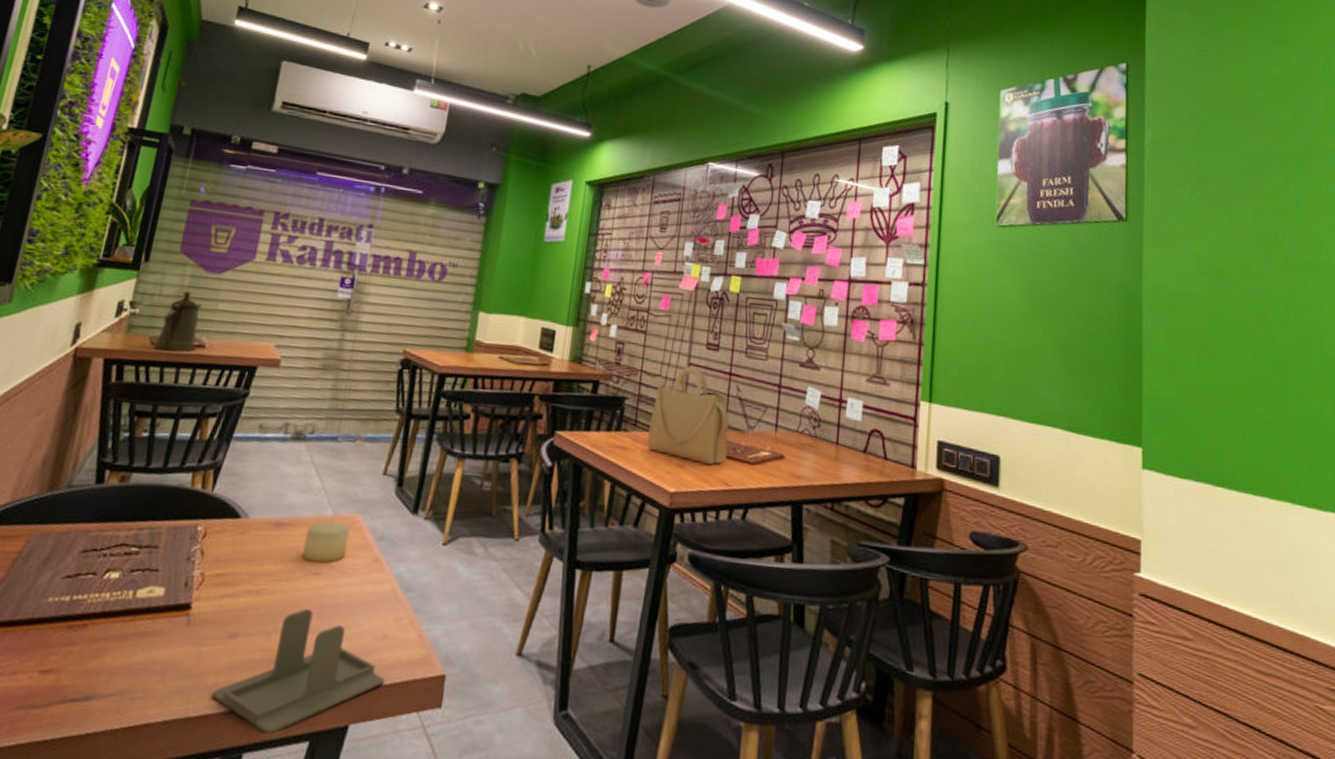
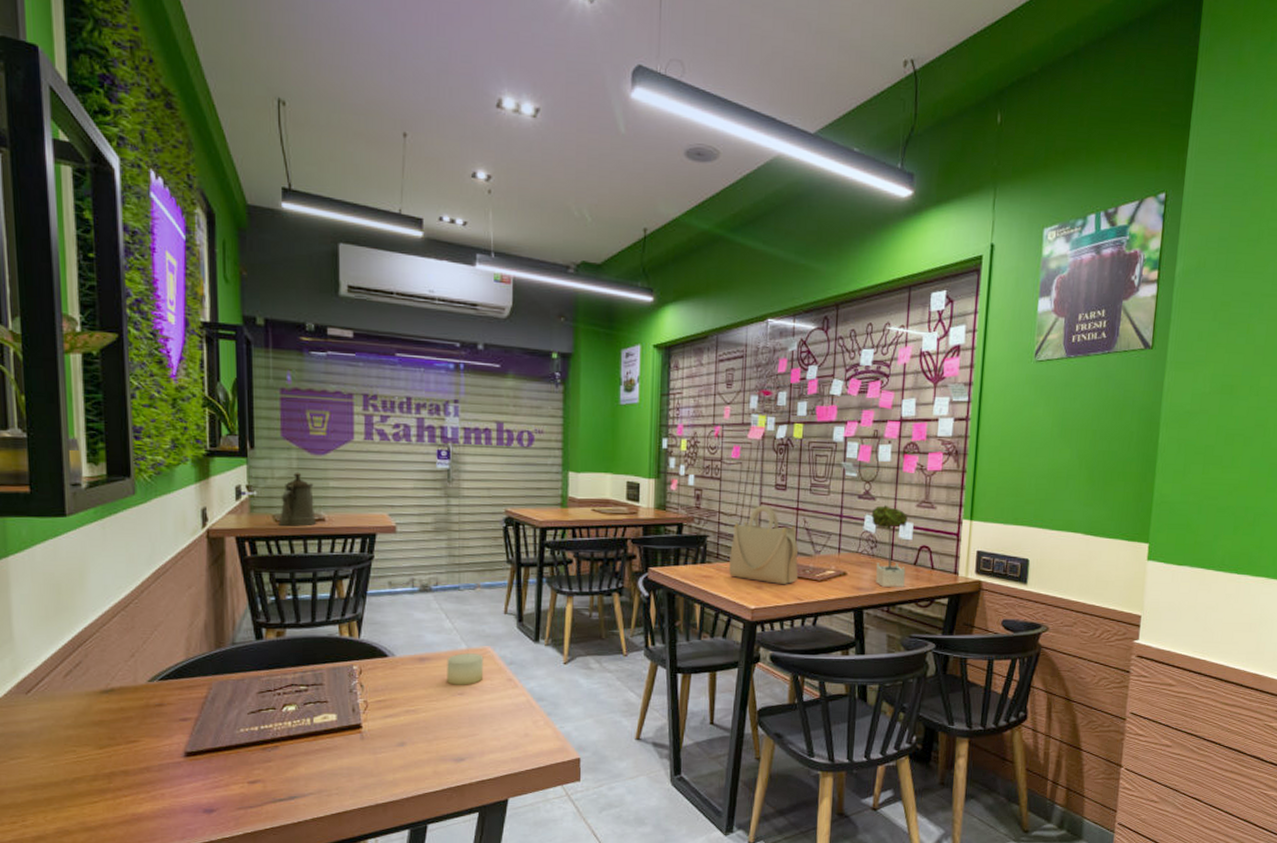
napkin holder: present [211,608,385,734] -> none [393,719,532,810]
potted tree: none [814,376,857,480] -> present [871,504,908,587]

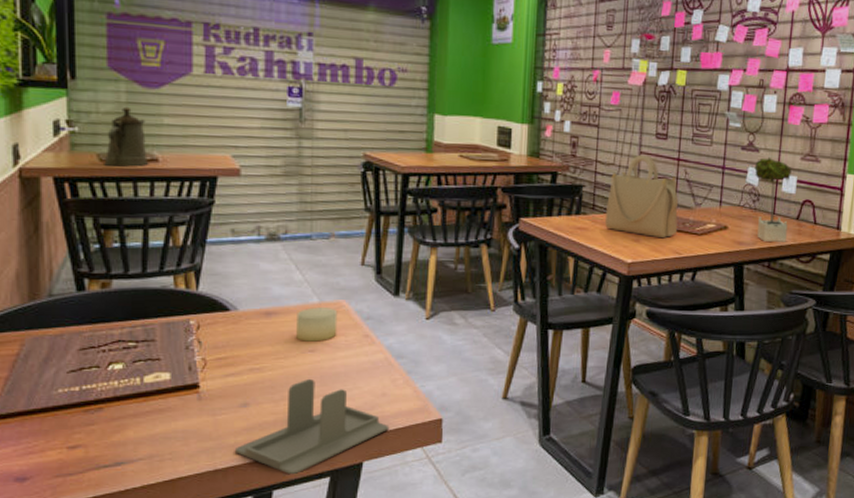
napkin holder: none [393,719,532,810] -> present [234,378,390,475]

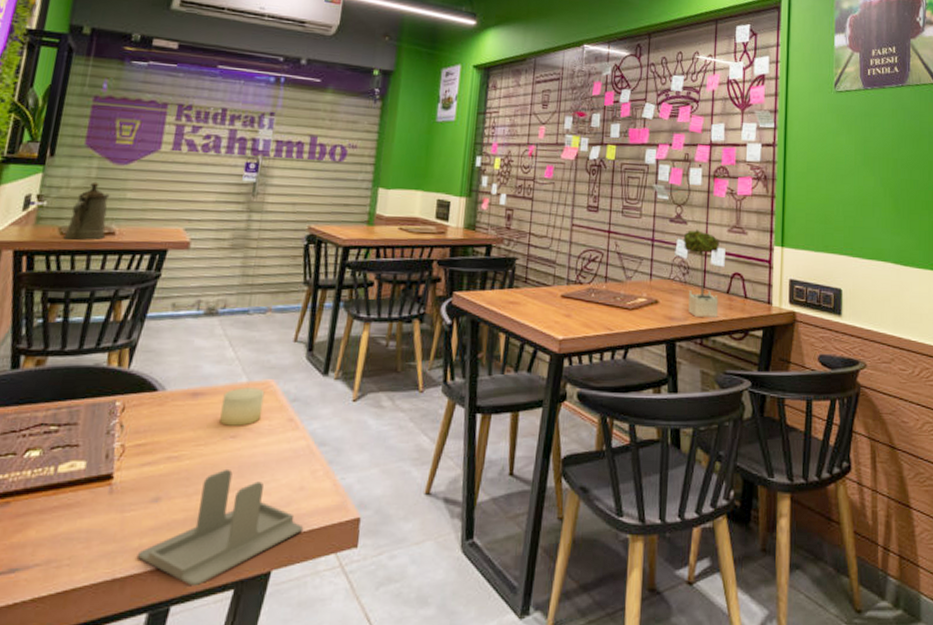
handbag: present [605,154,679,238] -> none [537,227,610,312]

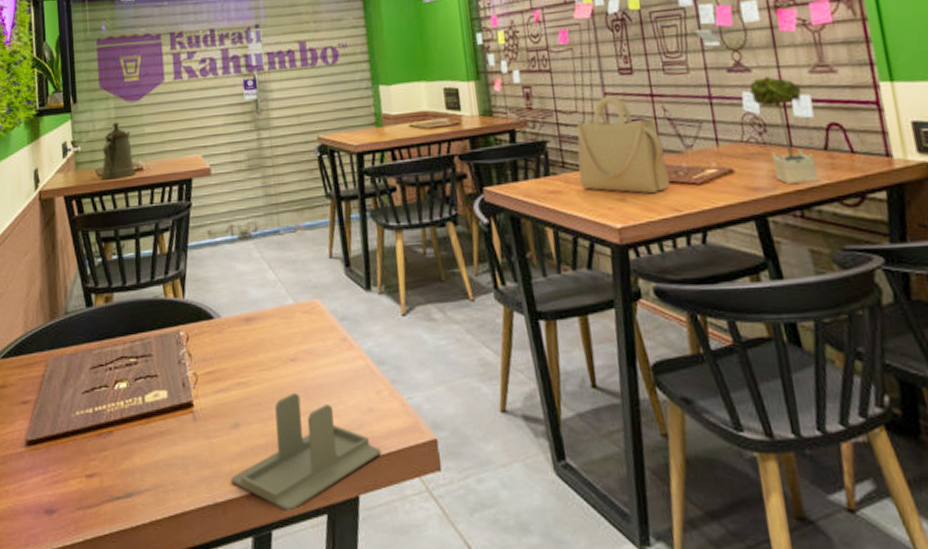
candle: present [220,387,265,426] -> none [274,309,315,349]
handbag: none [537,227,610,312] -> present [575,95,671,193]

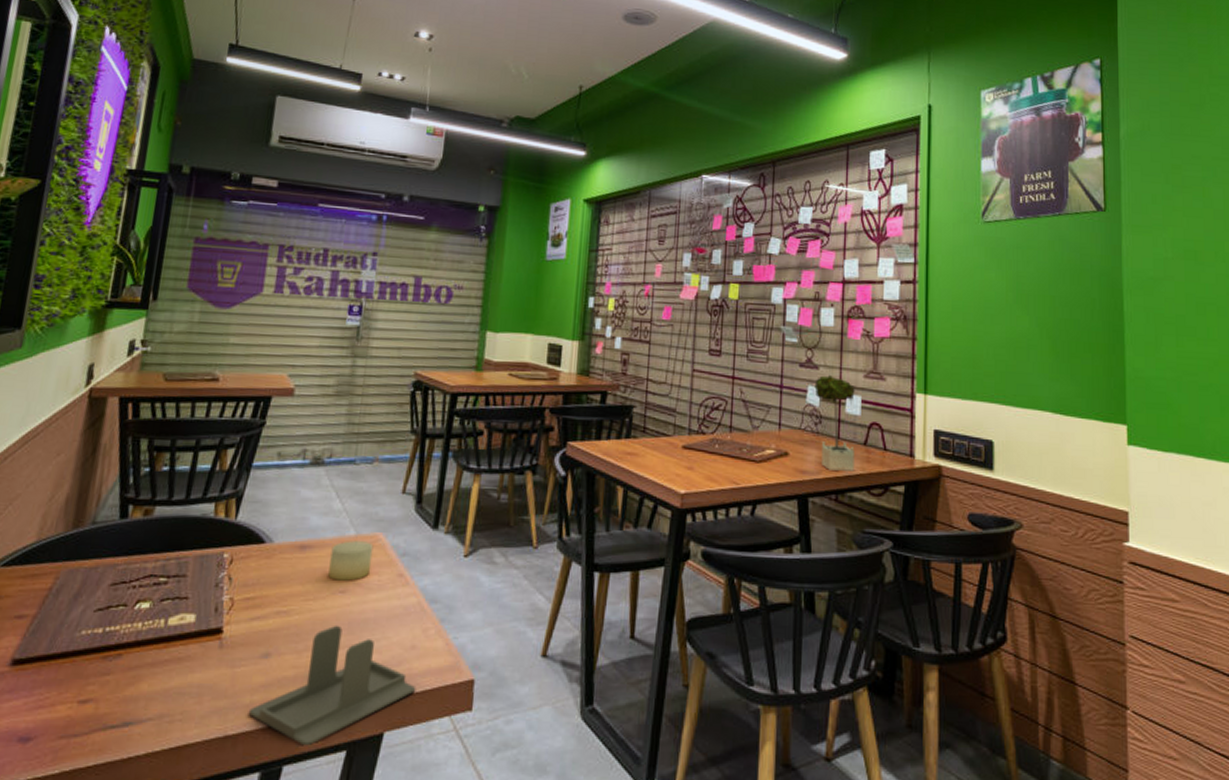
coffee pot: present [101,121,136,181] -> none [168,326,213,387]
candle: none [274,309,315,349] -> present [328,541,374,581]
handbag: present [575,95,671,193] -> none [657,372,735,465]

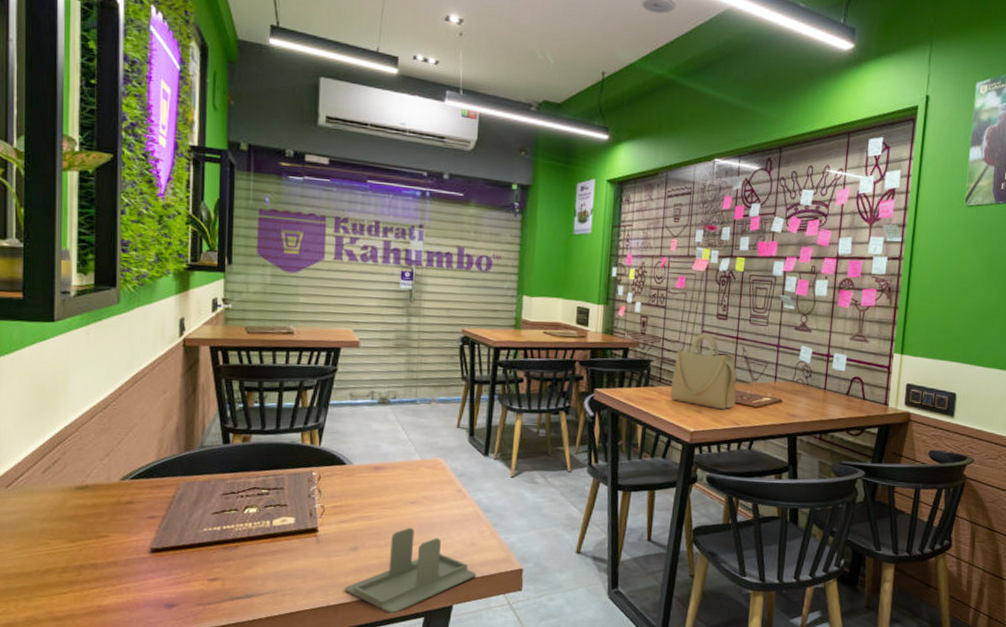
candle: present [328,541,374,581] -> none [400,464,436,495]
handbag: none [657,372,735,465] -> present [670,333,737,409]
potted tree: present [814,374,855,471] -> none [807,336,842,416]

